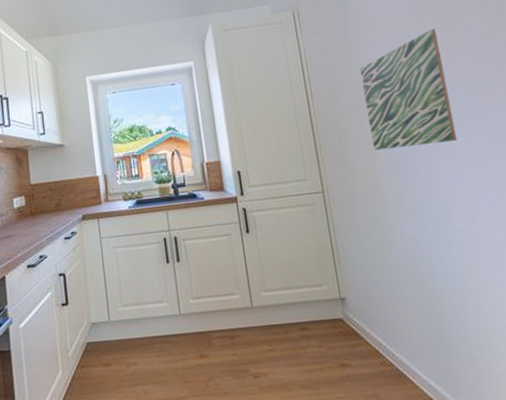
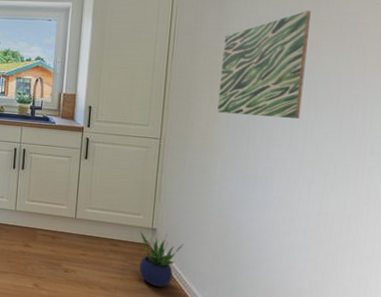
potted plant: none [328,301,380,369] -> present [139,231,184,287]

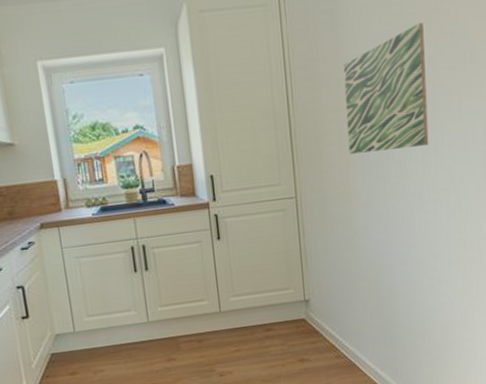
potted plant: present [139,231,184,287] -> none [293,302,340,362]

